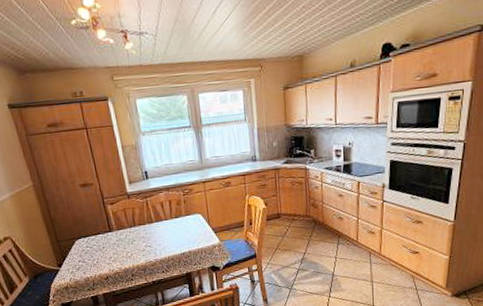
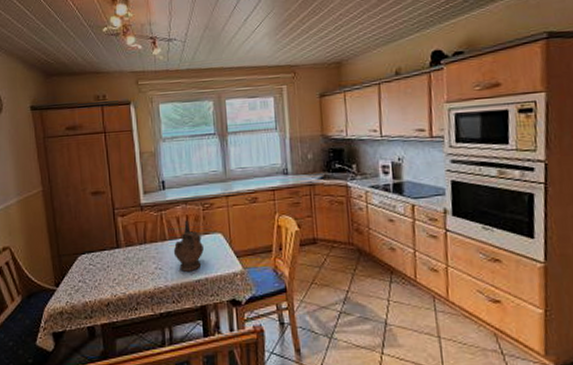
ceremonial vessel: none [159,204,186,247] -> present [173,220,204,272]

